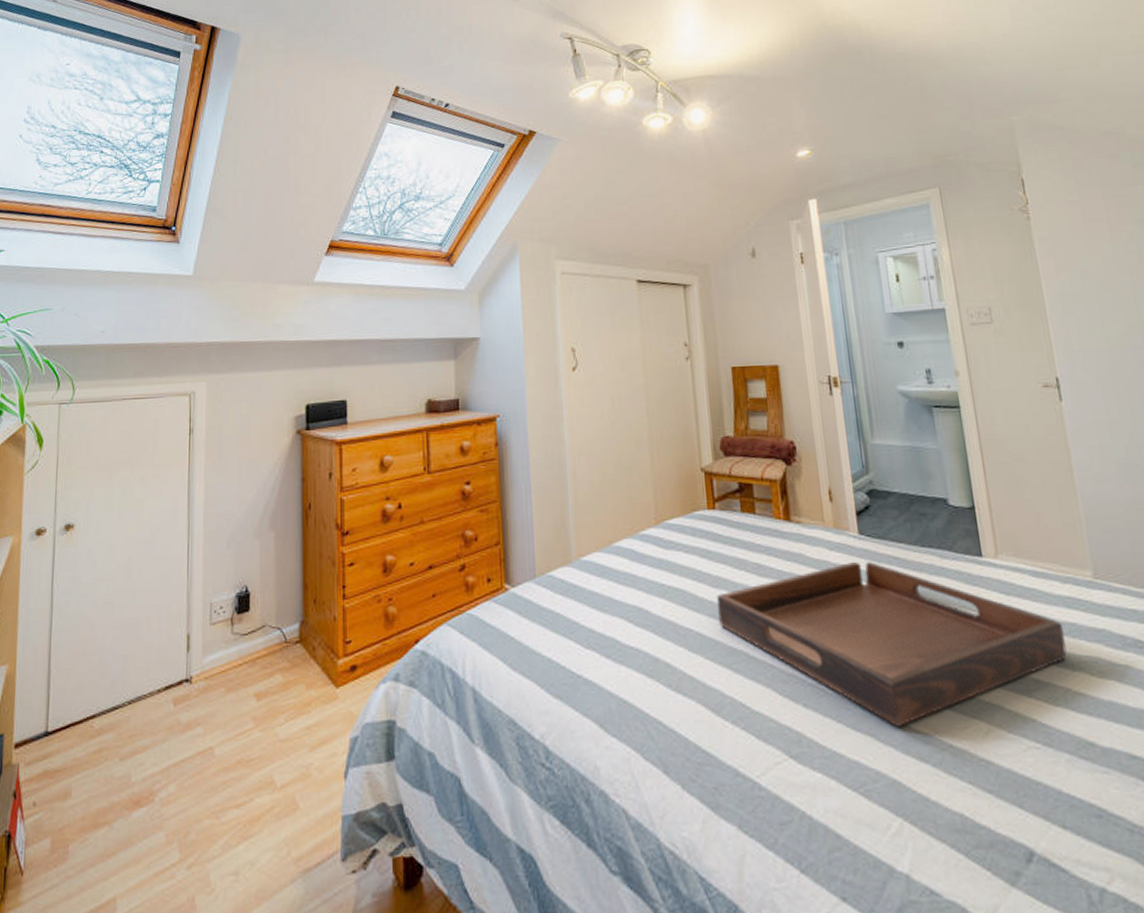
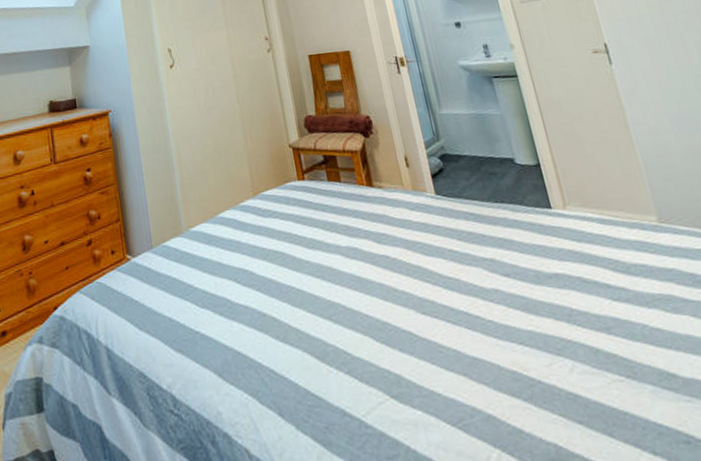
serving tray: present [717,562,1067,726] -> none [313,218,641,366]

